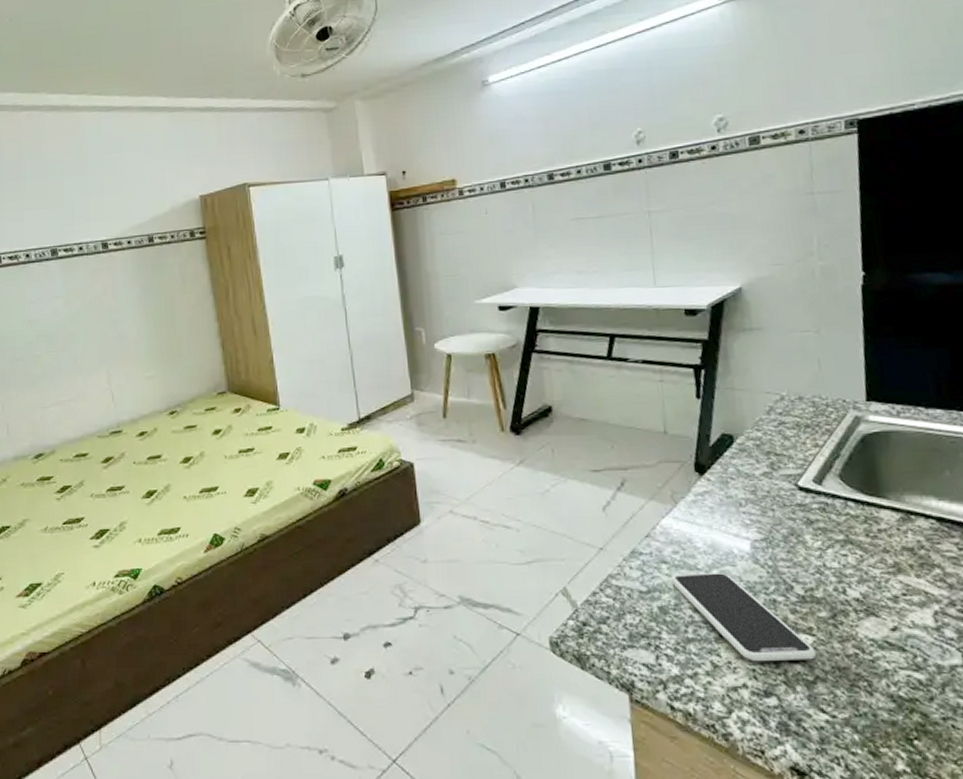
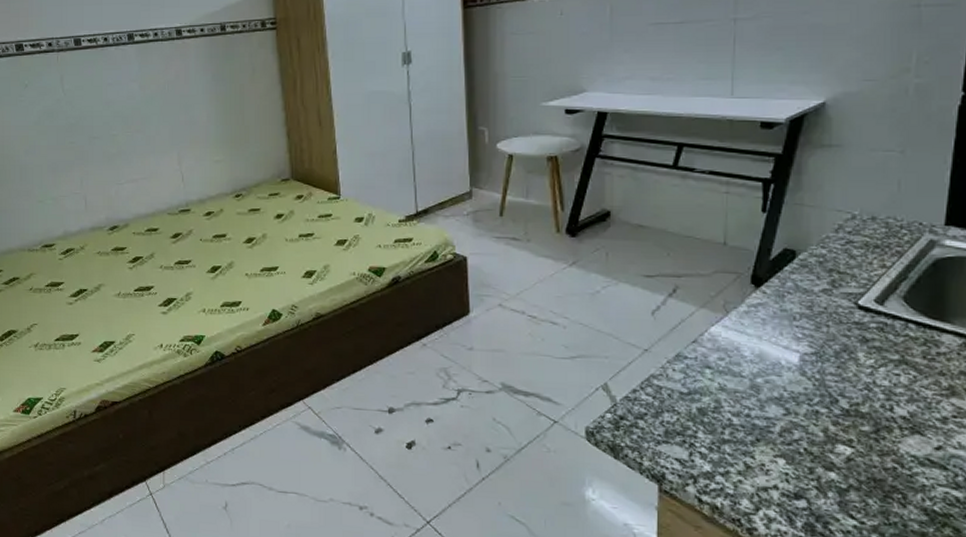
smartphone: present [671,571,817,662] -> none [713,379,854,470]

